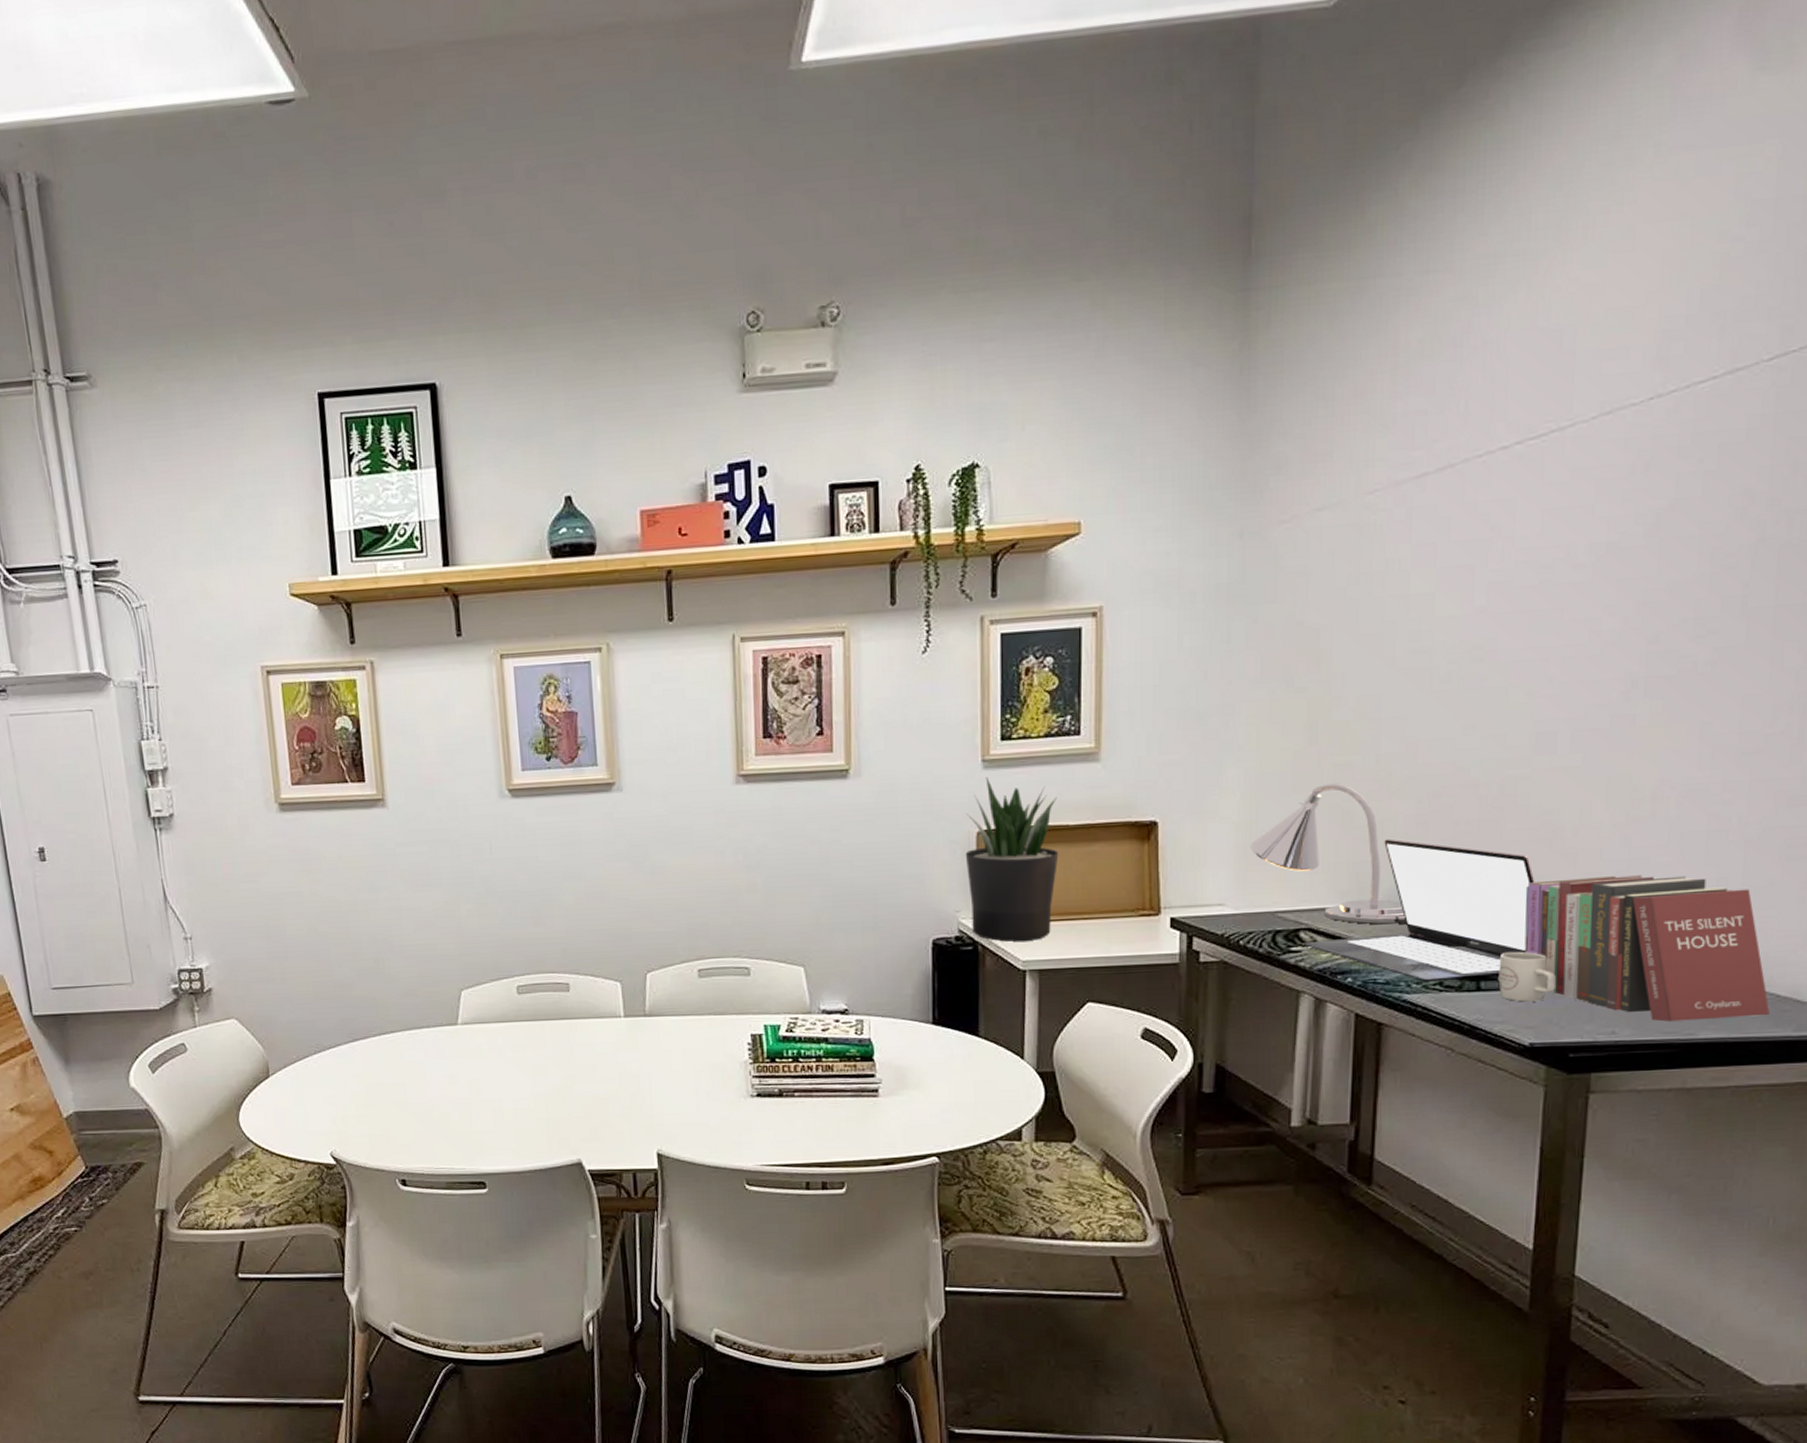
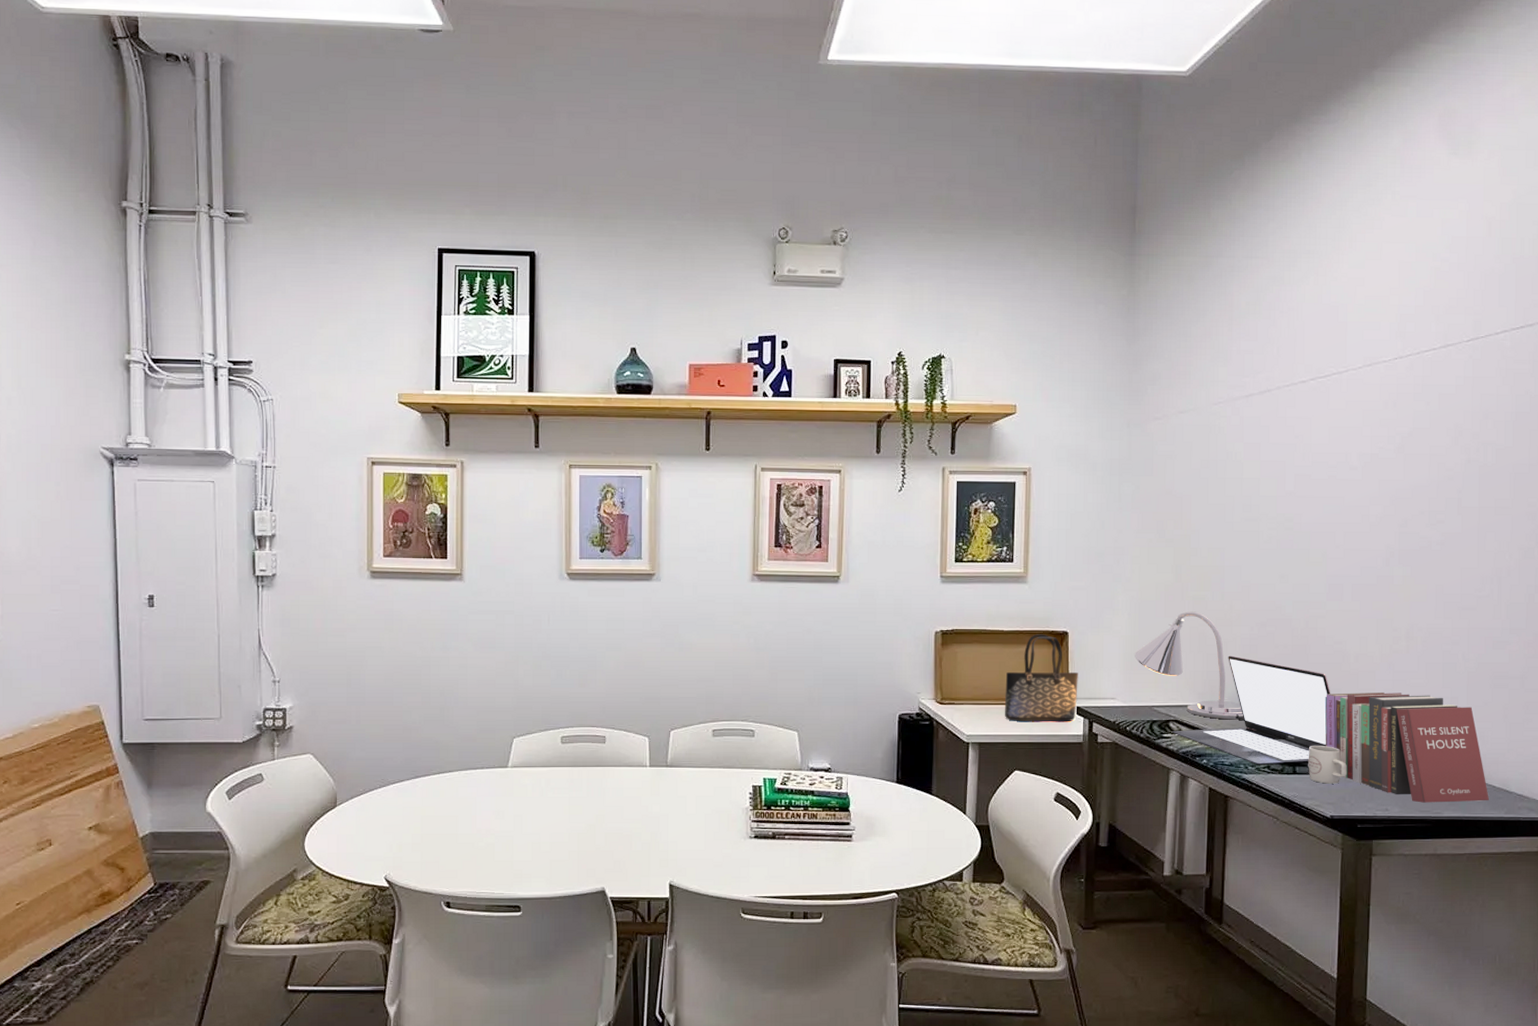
planter: present [965,776,1059,942] -> none [926,589,996,719]
tote bag: none [1073,826,1172,941] -> present [1005,634,1078,721]

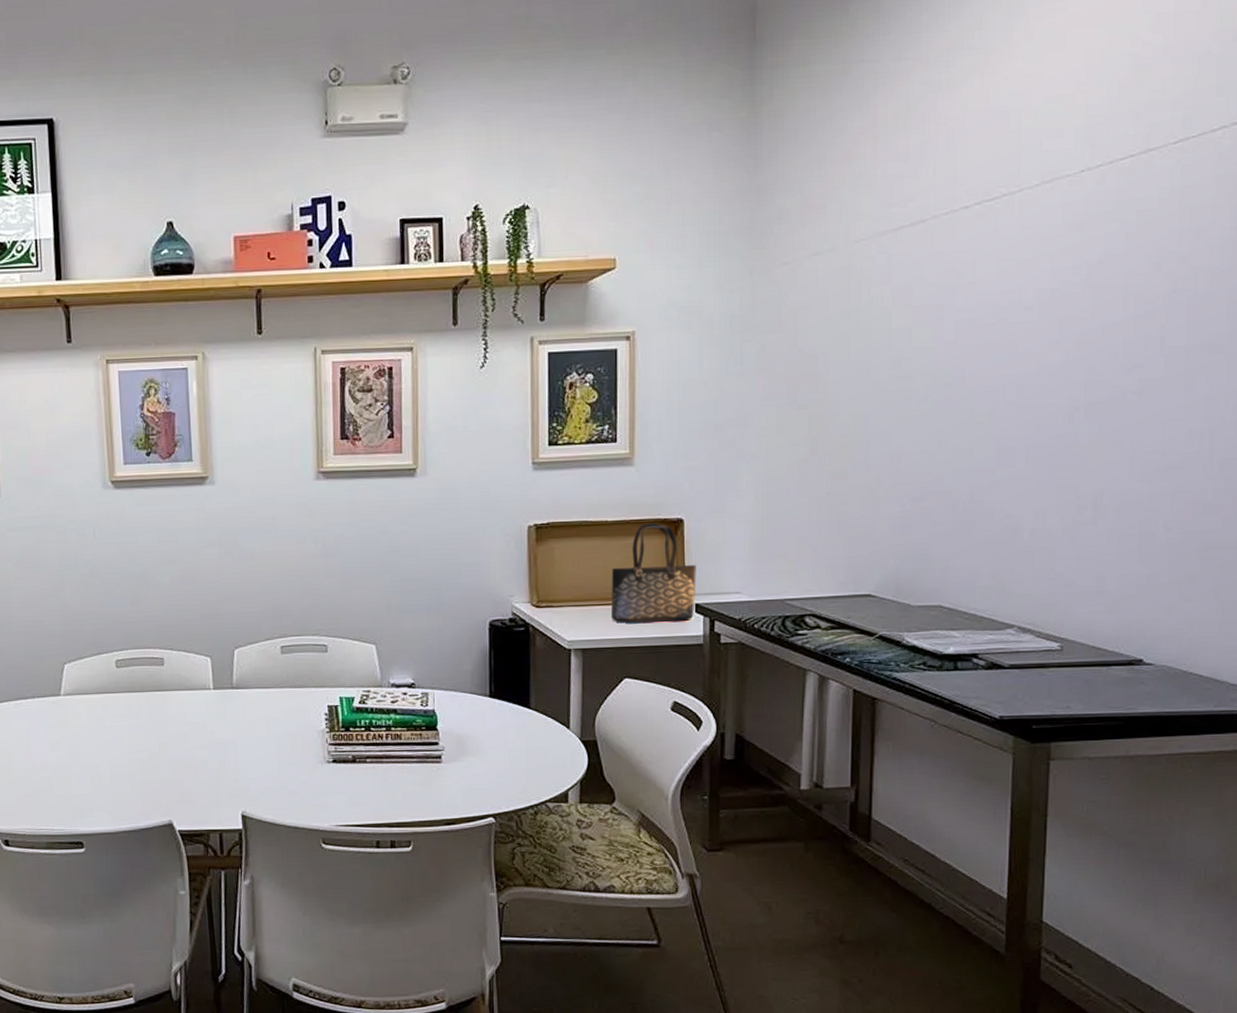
table lamp: present [1135,611,1244,721] -> none [763,488,895,612]
laptop: present [1172,655,1331,766] -> none [809,537,1000,662]
mug: present [1308,745,1348,784] -> none [972,636,1021,680]
books: present [1324,693,1490,803] -> none [992,571,1196,698]

